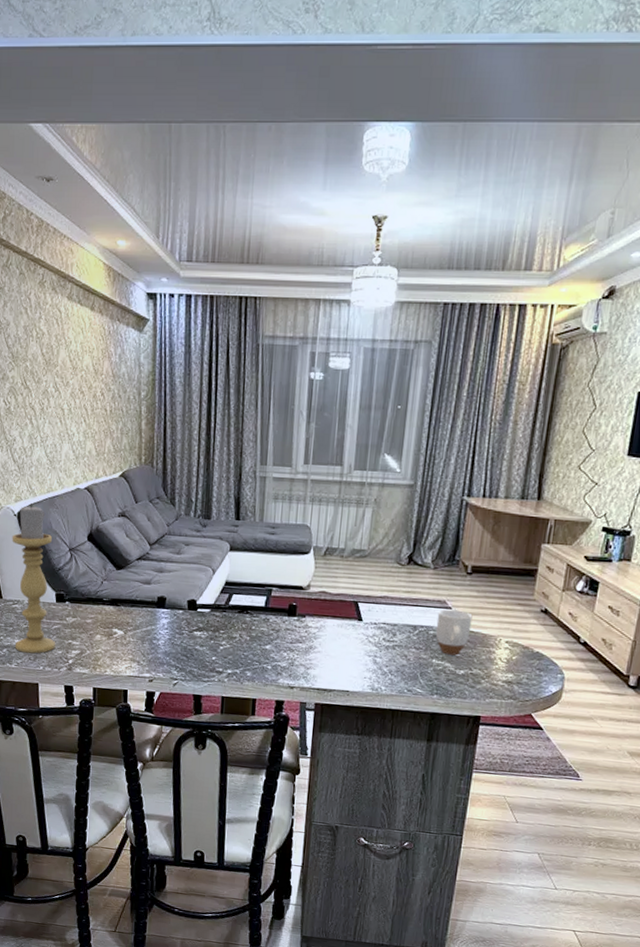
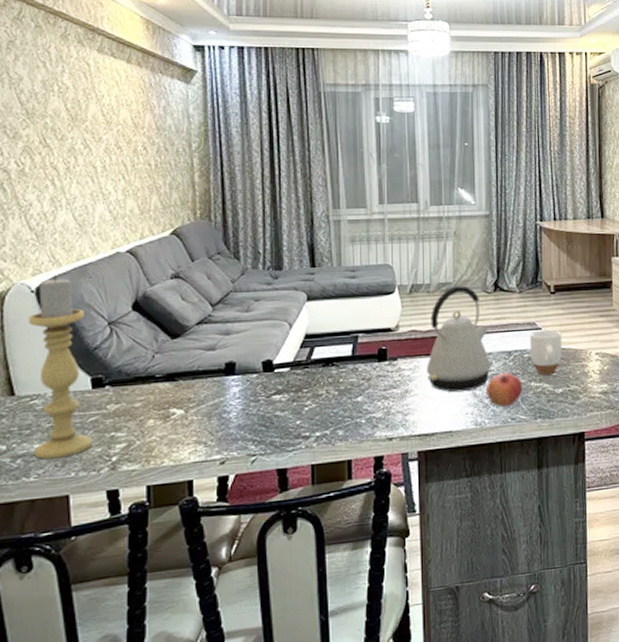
kettle: none [331,554,397,657] -> present [426,286,491,393]
pomegranate: none [386,644,424,678] -> present [487,371,523,407]

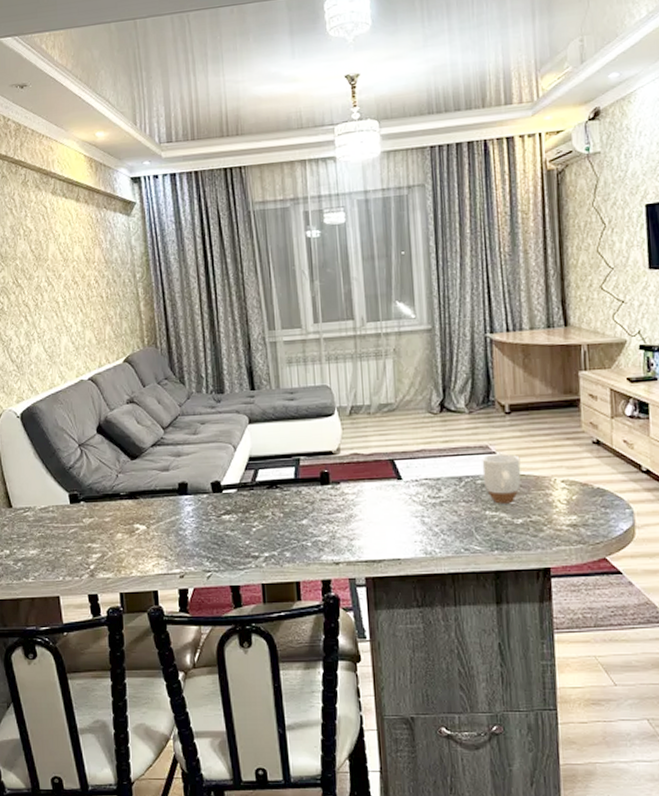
candle holder: present [28,275,93,460] -> none [16,402,75,564]
kettle: present [426,286,491,393] -> none [370,406,440,519]
pomegranate: present [487,371,523,407] -> none [436,499,477,536]

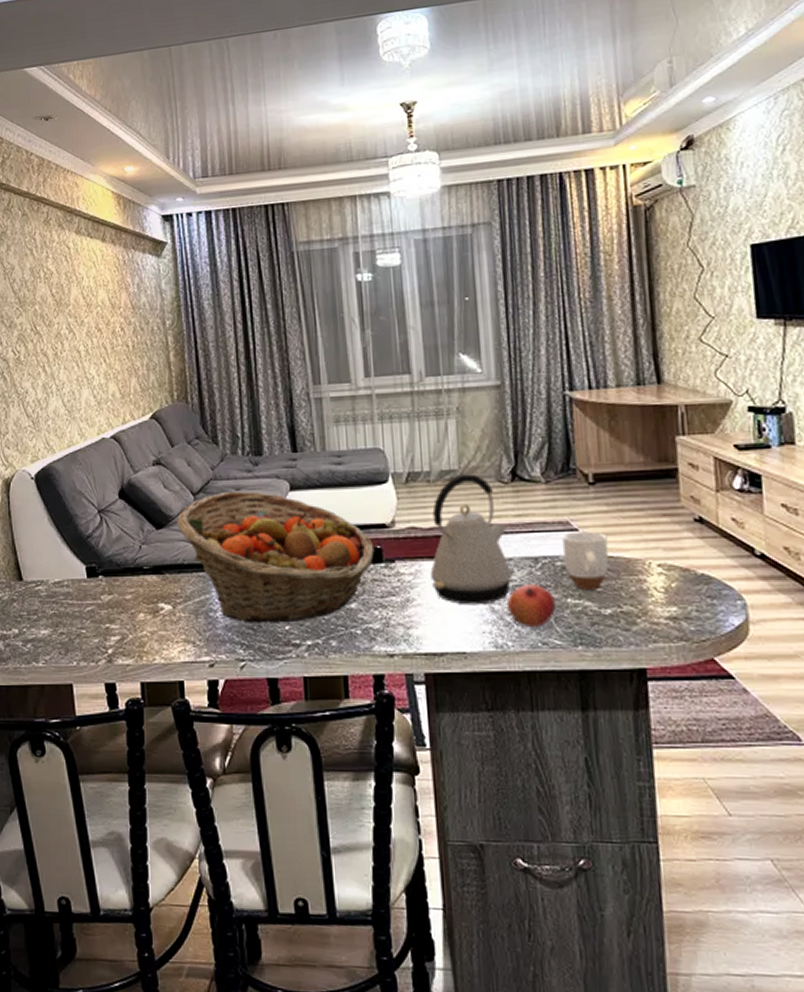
fruit basket: none [149,424,323,540] -> present [177,490,375,623]
kettle: none [370,406,440,519] -> present [430,474,513,605]
pomegranate: none [436,499,477,536] -> present [507,583,556,627]

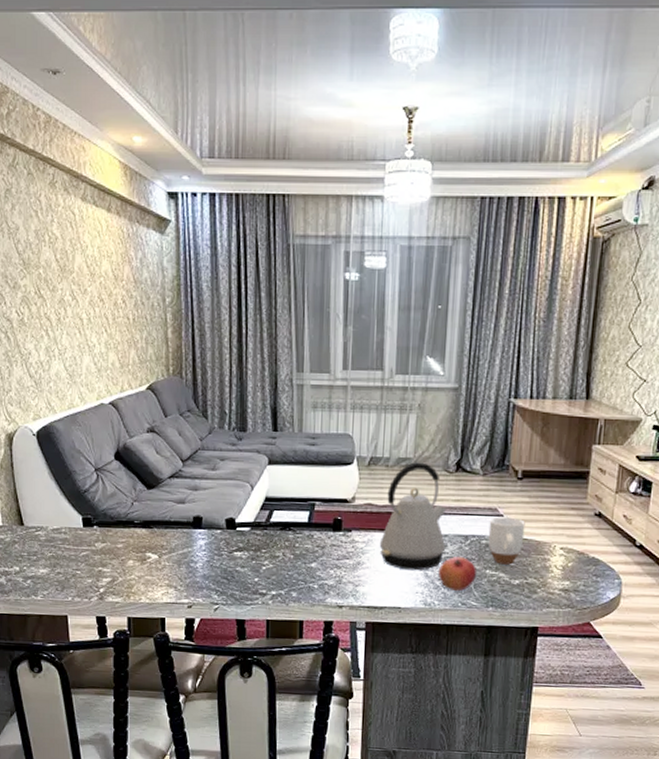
fruit basket: present [177,490,375,623] -> none [166,461,336,576]

